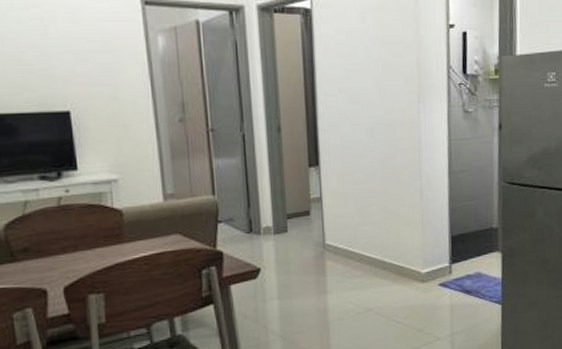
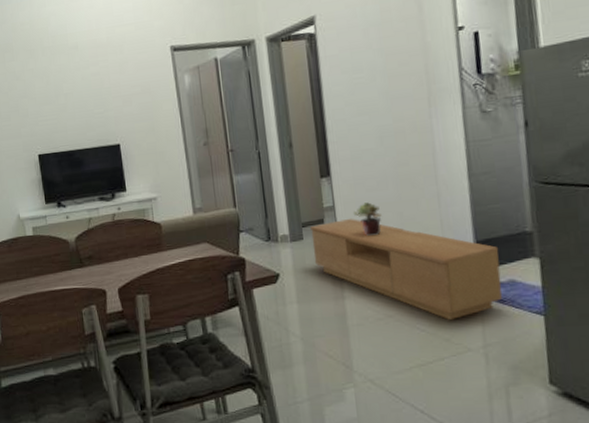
tv stand: none [296,211,470,311] -> present [310,219,502,320]
potted plant: none [341,195,368,229] -> present [354,202,382,236]

